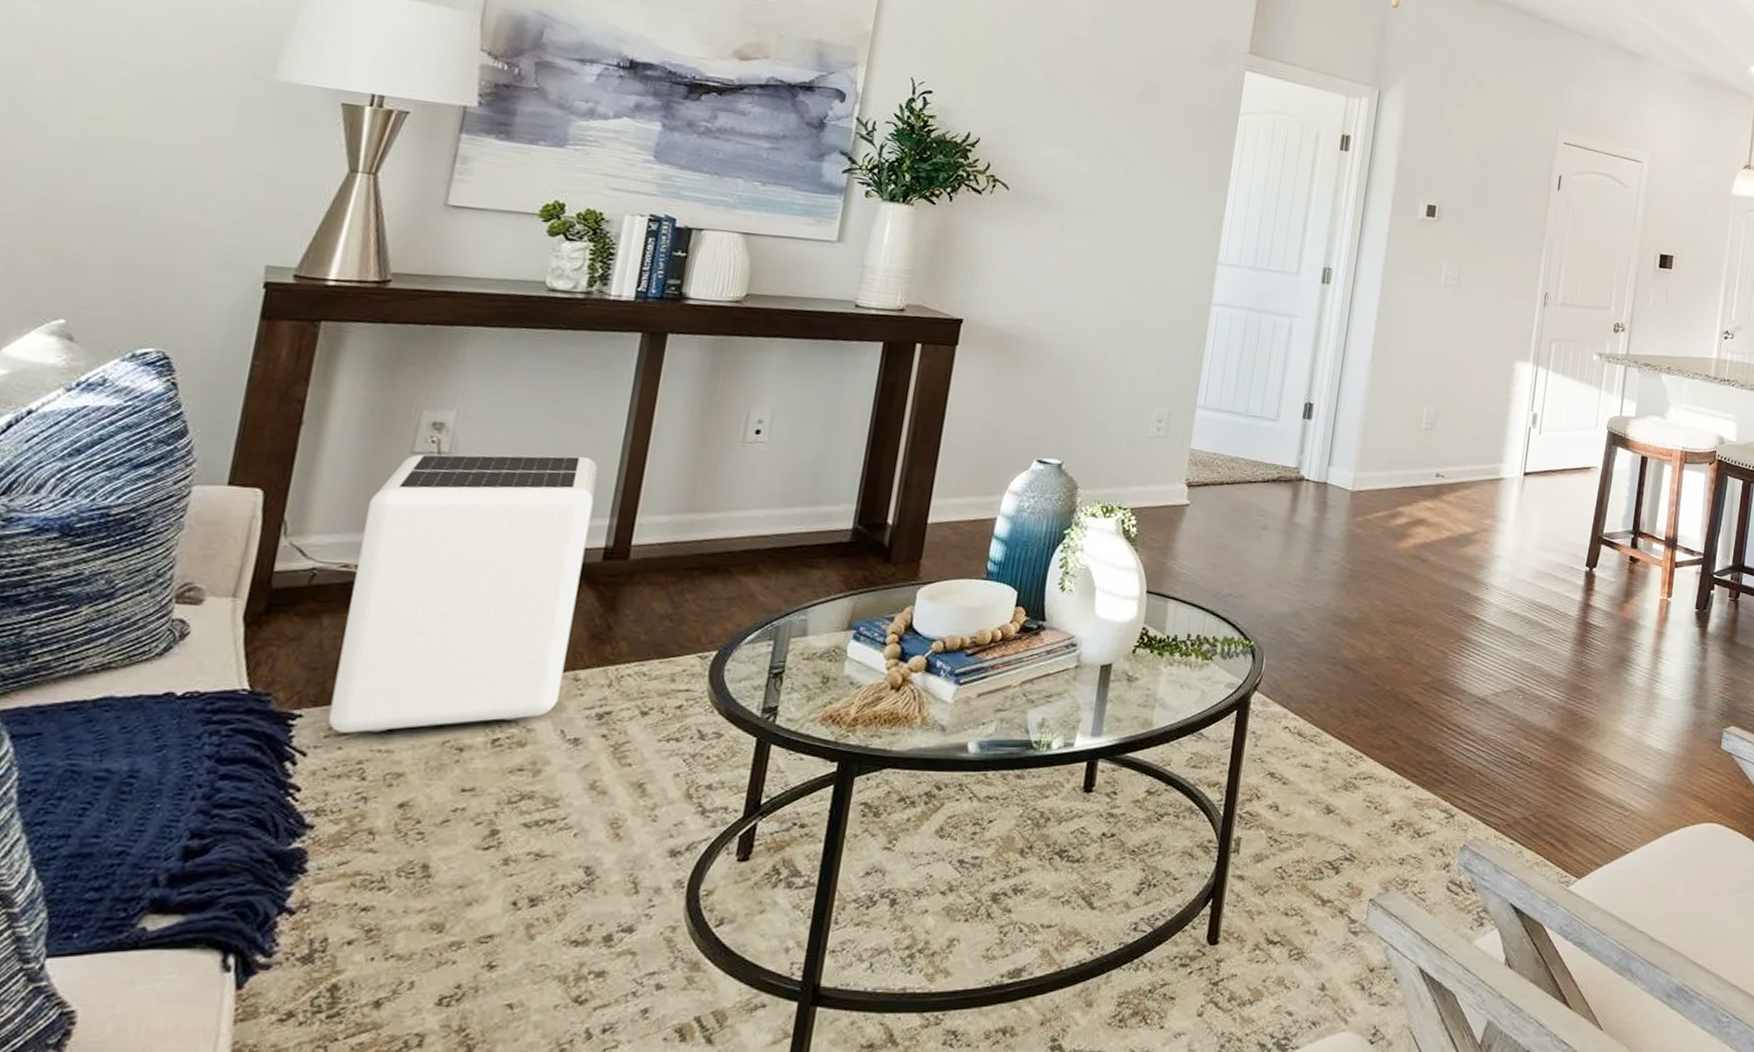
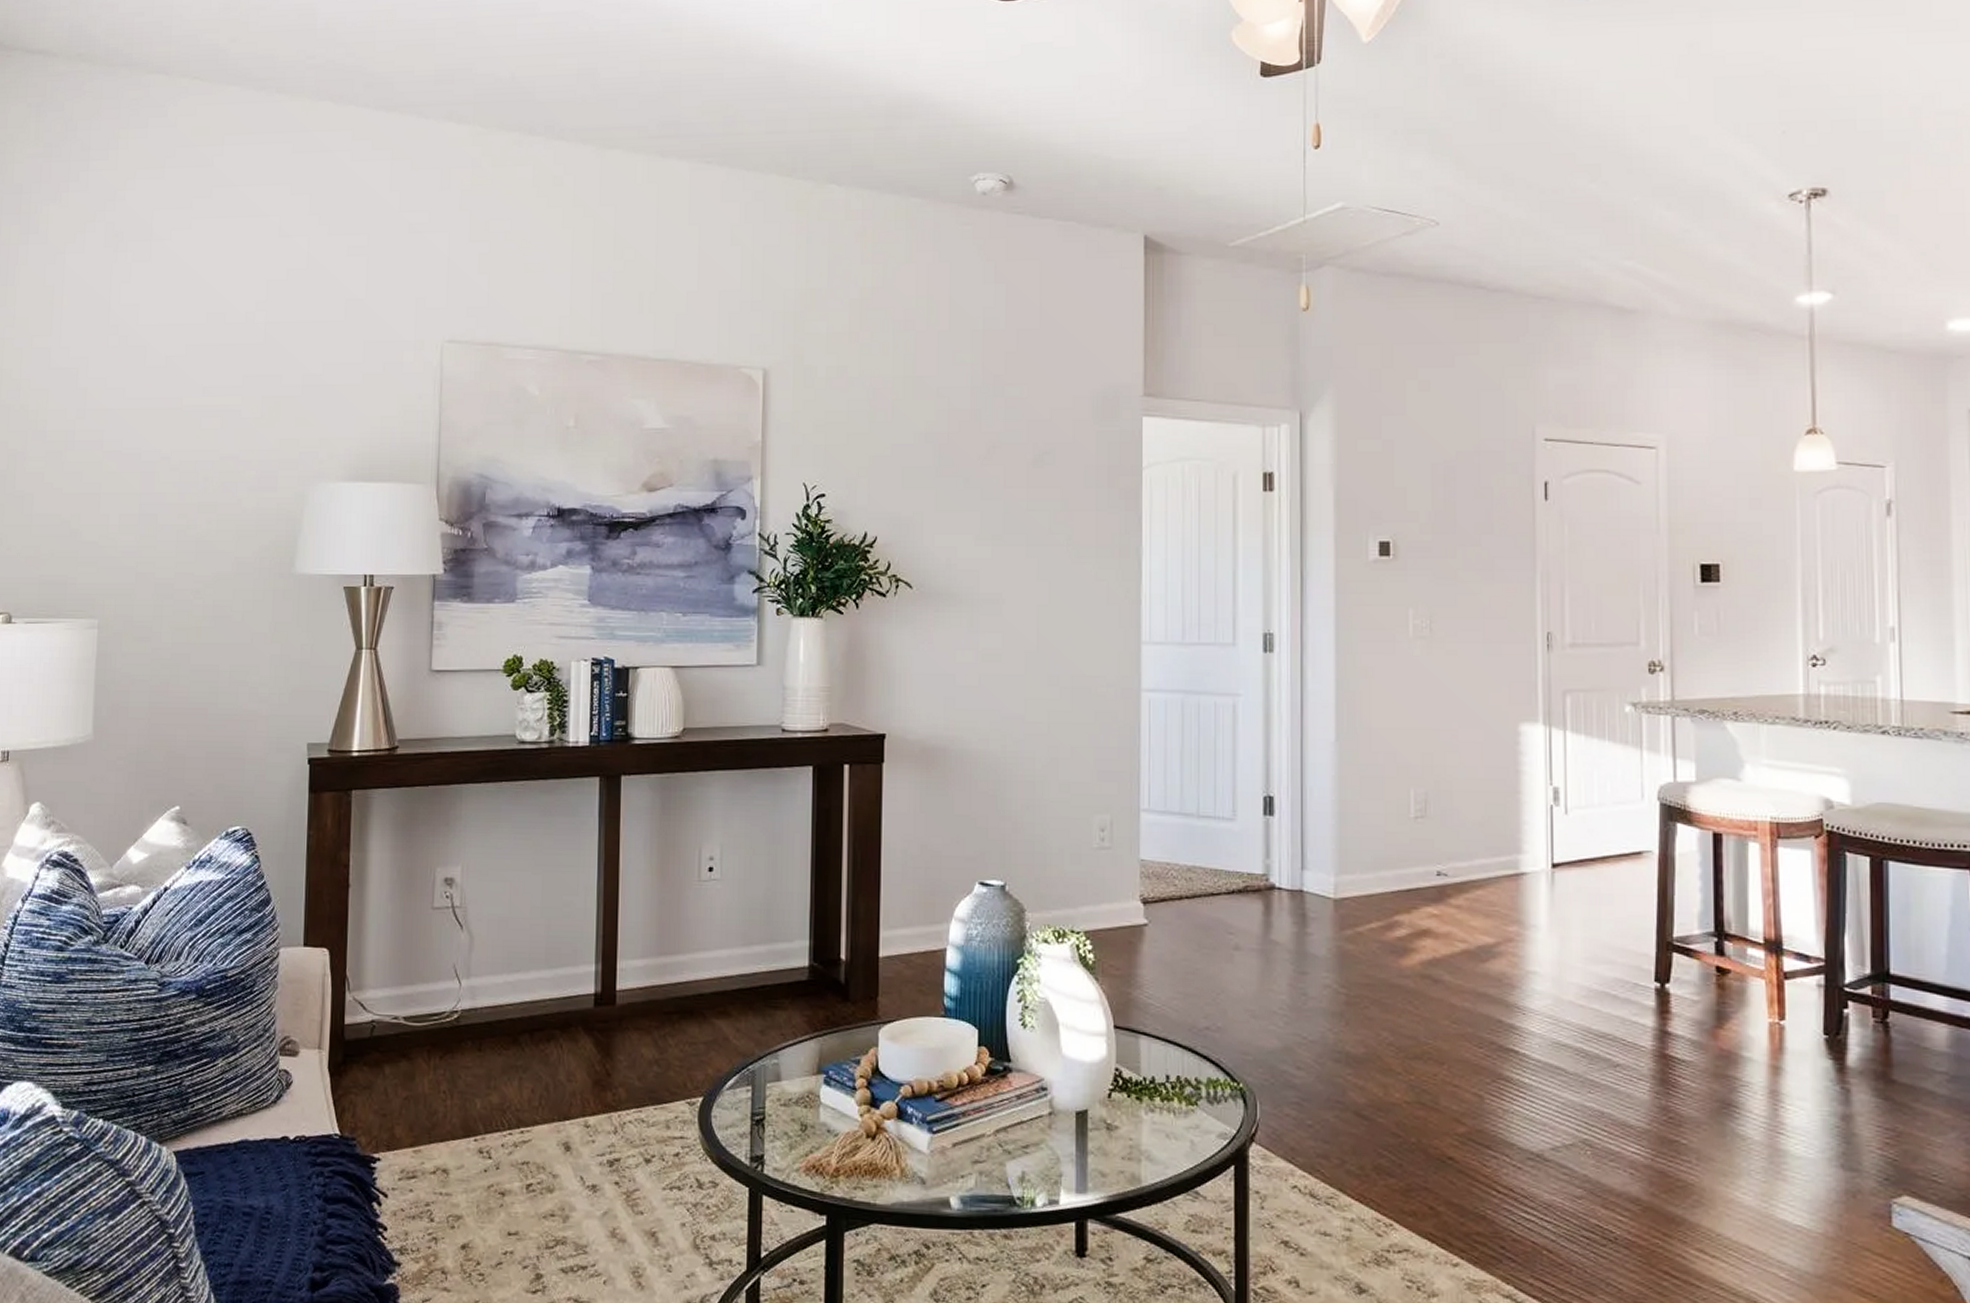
air purifier: present [327,454,598,733] -> none [399,904,580,1176]

